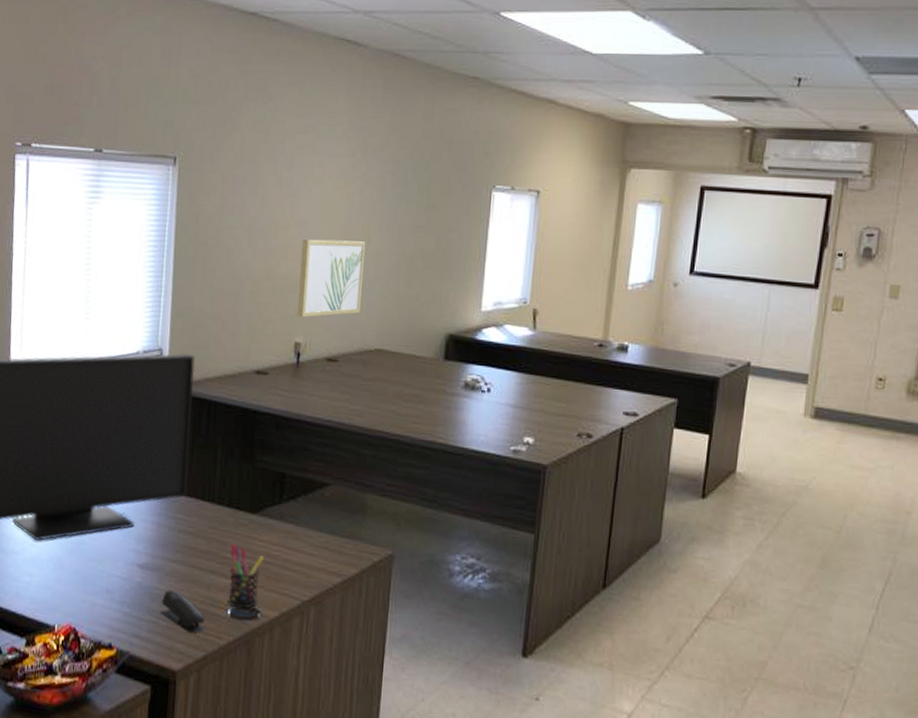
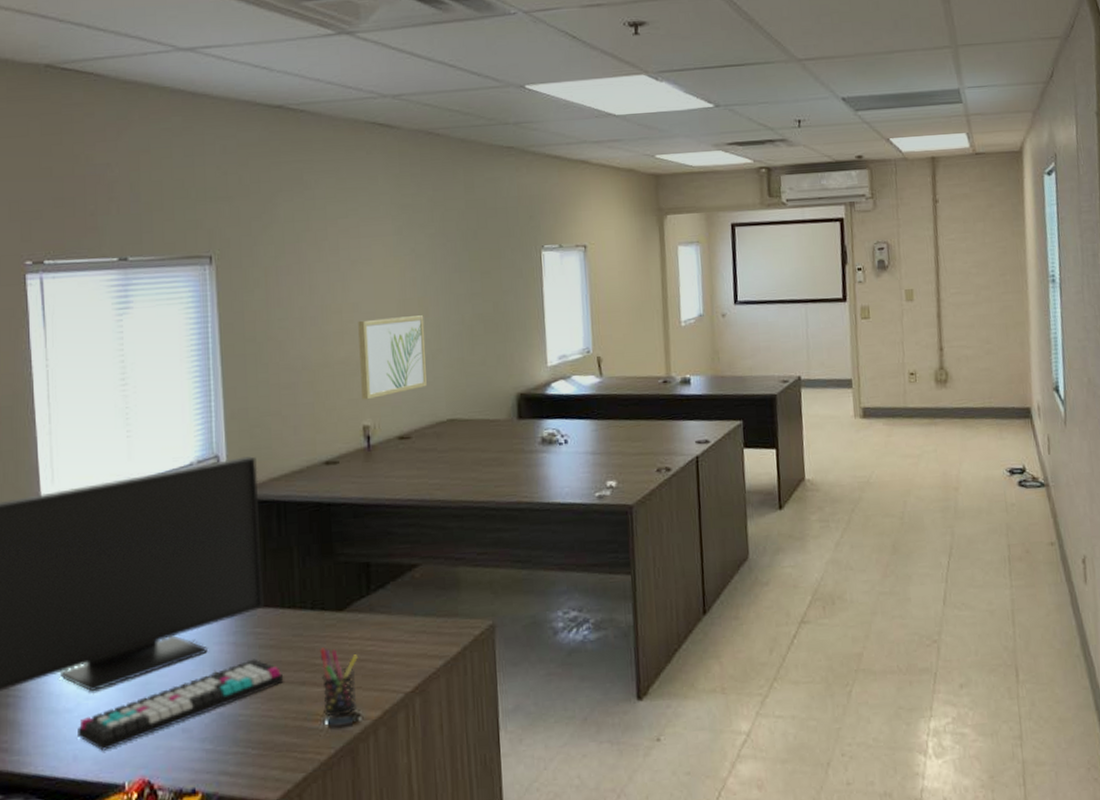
keyboard: none [21,540,197,594] -> present [78,659,284,751]
stapler: present [160,590,205,634] -> none [248,712,301,756]

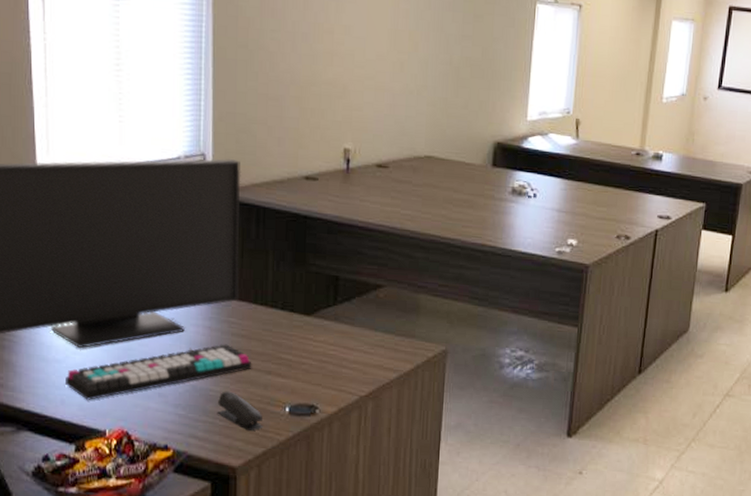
stapler: none [248,712,301,756] -> present [217,391,263,432]
pen holder: present [319,647,358,717] -> none [286,345,320,406]
wall art: present [358,315,427,400] -> none [345,44,413,124]

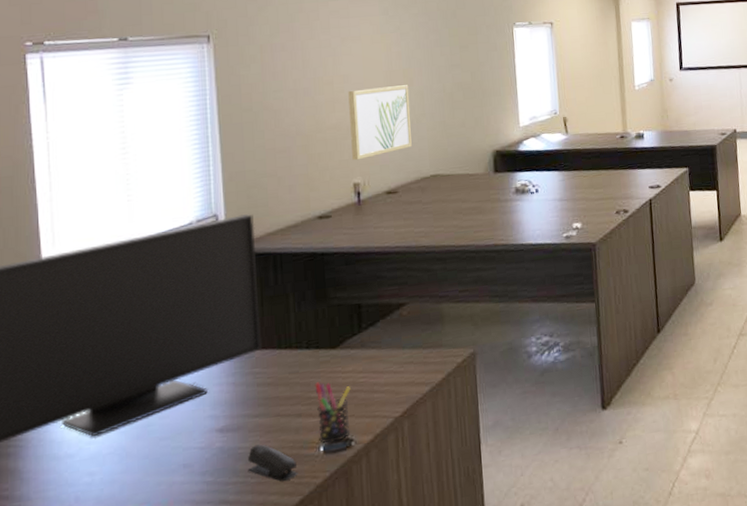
keyboard: present [66,344,252,400] -> none [79,396,281,491]
pen holder: none [286,345,320,406] -> present [314,382,351,443]
wall art: none [345,44,413,124] -> present [348,85,412,161]

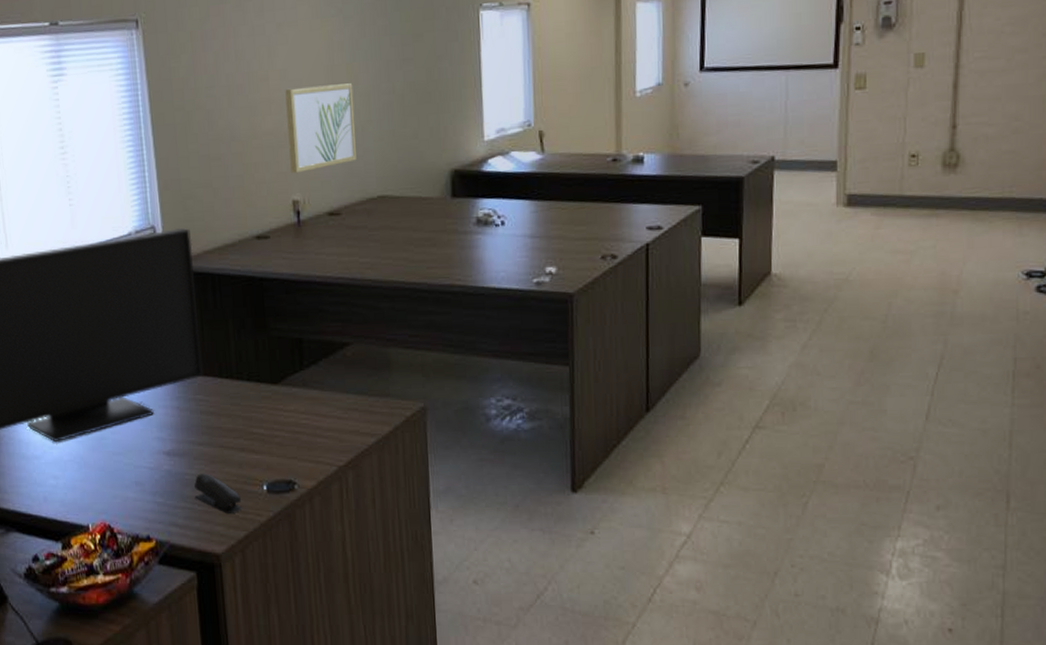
pen holder: present [314,382,351,443] -> none [256,418,293,483]

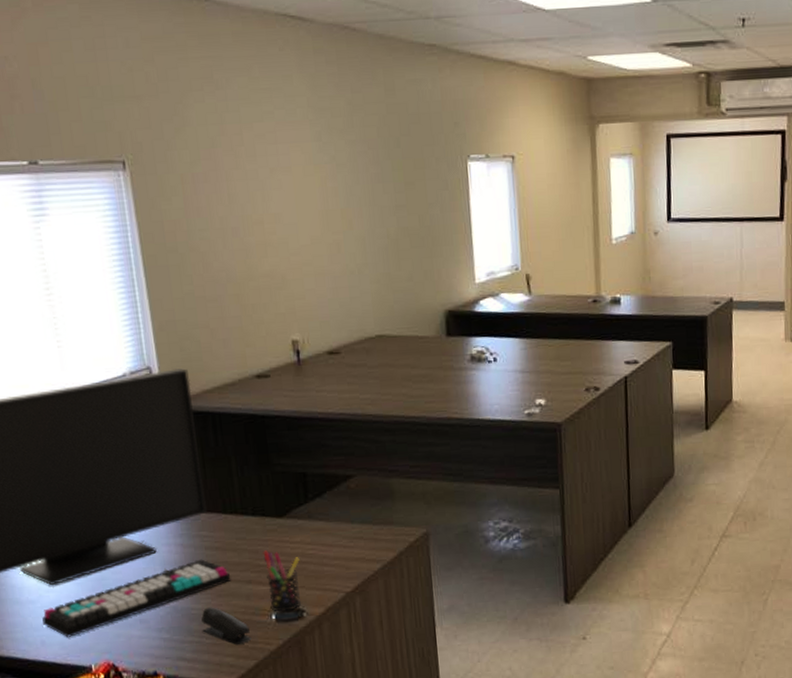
keyboard: none [45,423,225,495] -> present [42,559,231,637]
pen holder: none [256,418,293,483] -> present [263,550,301,612]
wall art: present [285,83,356,174] -> none [281,228,354,315]

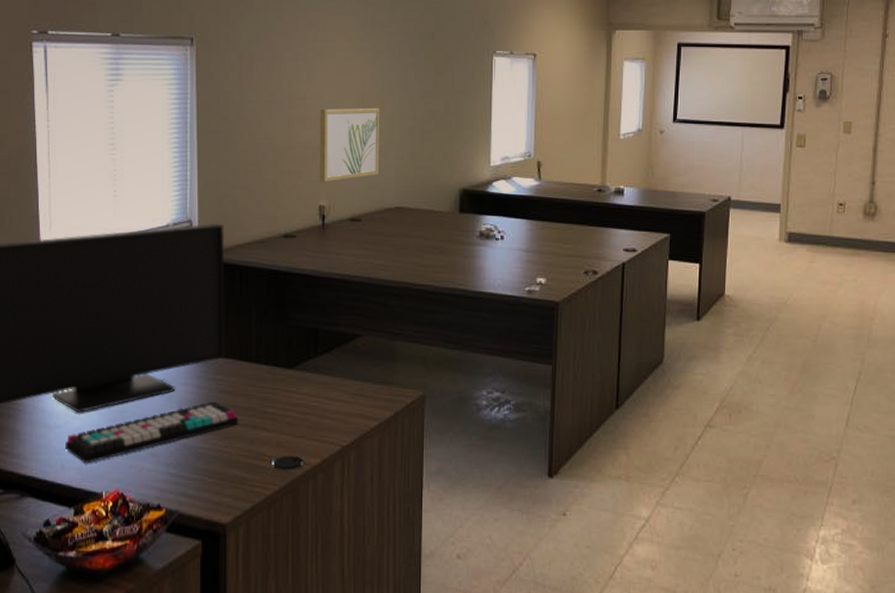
stapler: present [201,607,252,646] -> none [206,448,251,487]
pen holder: present [263,550,301,612] -> none [270,398,303,459]
wall art: none [281,228,354,315] -> present [320,108,380,182]

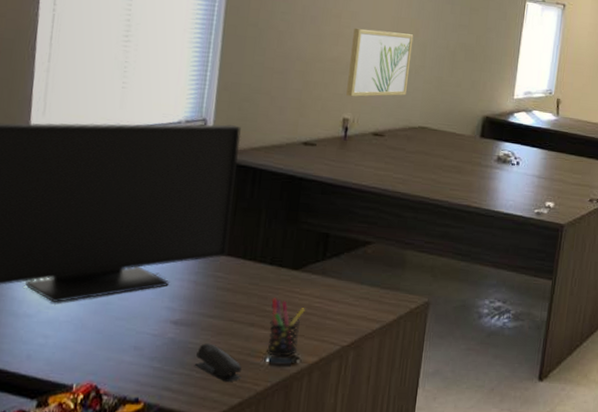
keyboard: present [65,401,239,463] -> none [34,297,236,355]
stapler: none [206,448,251,487] -> present [194,343,242,383]
pen holder: none [270,398,303,459] -> present [267,298,305,357]

